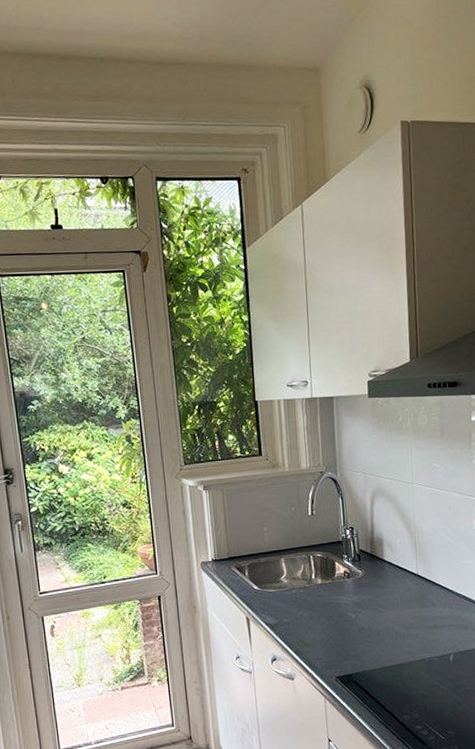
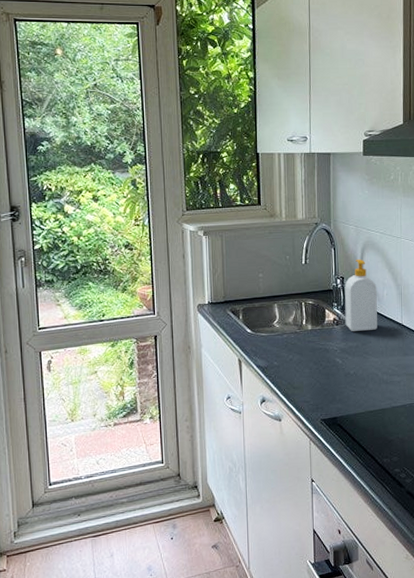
soap bottle: none [354,507,391,585] -> present [344,258,378,332]

